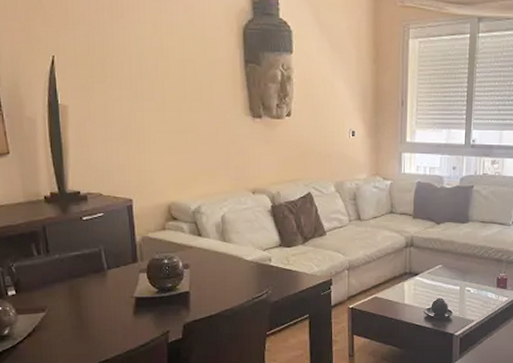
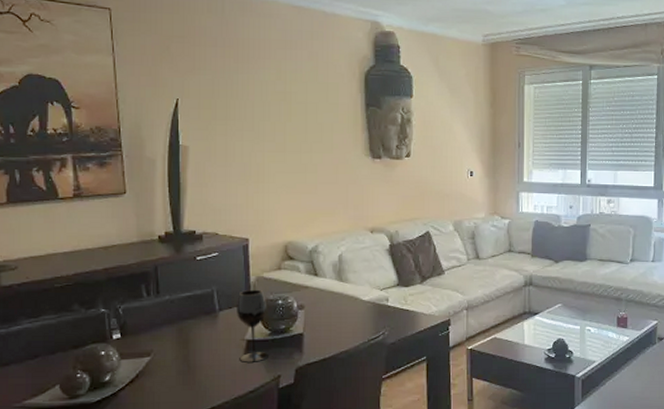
wineglass: none [124,249,157,318] -> present [237,289,268,362]

